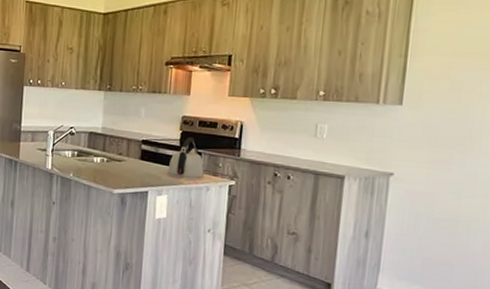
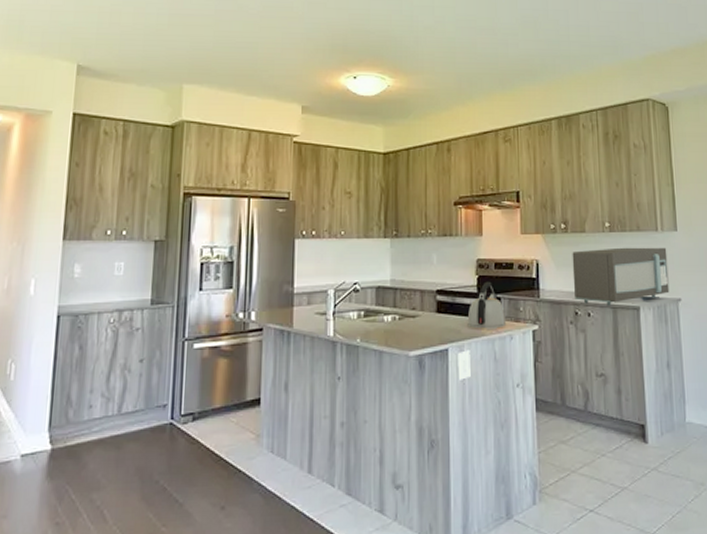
microwave: none [276,116,386,172] -> present [572,247,670,306]

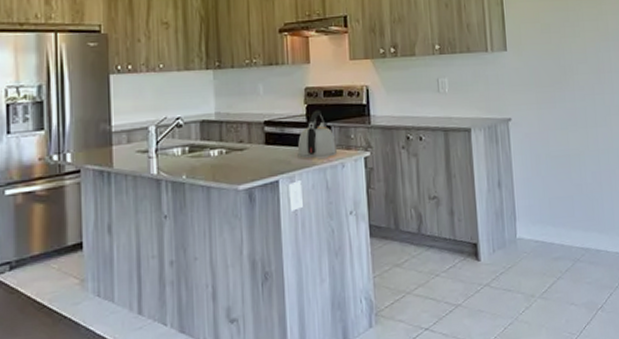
microwave: present [572,247,670,306] -> none [402,67,500,129]

